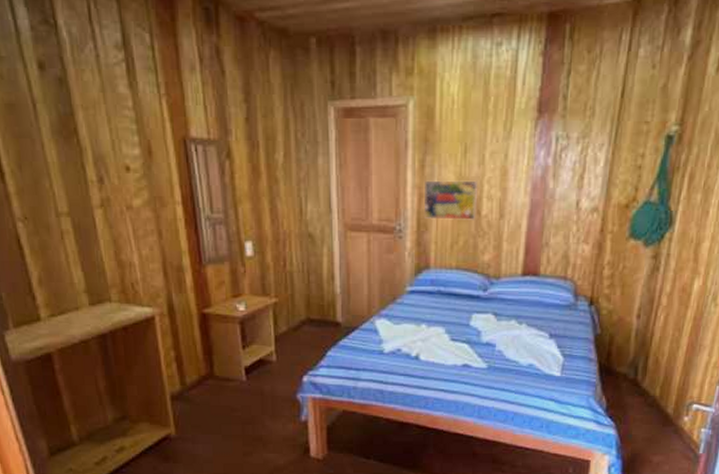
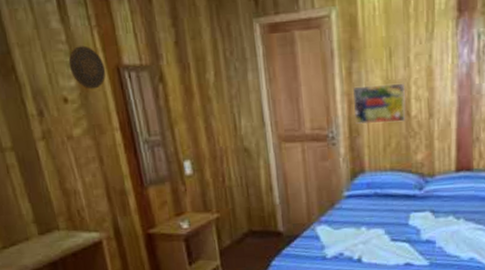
decorative plate: none [133,114,172,160] -> present [68,45,106,90]

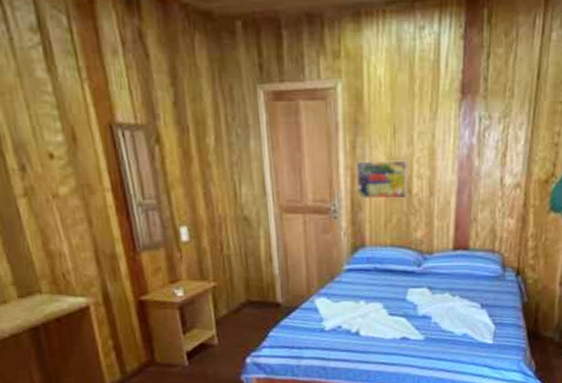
decorative plate: present [68,45,106,90] -> none [55,99,97,146]

